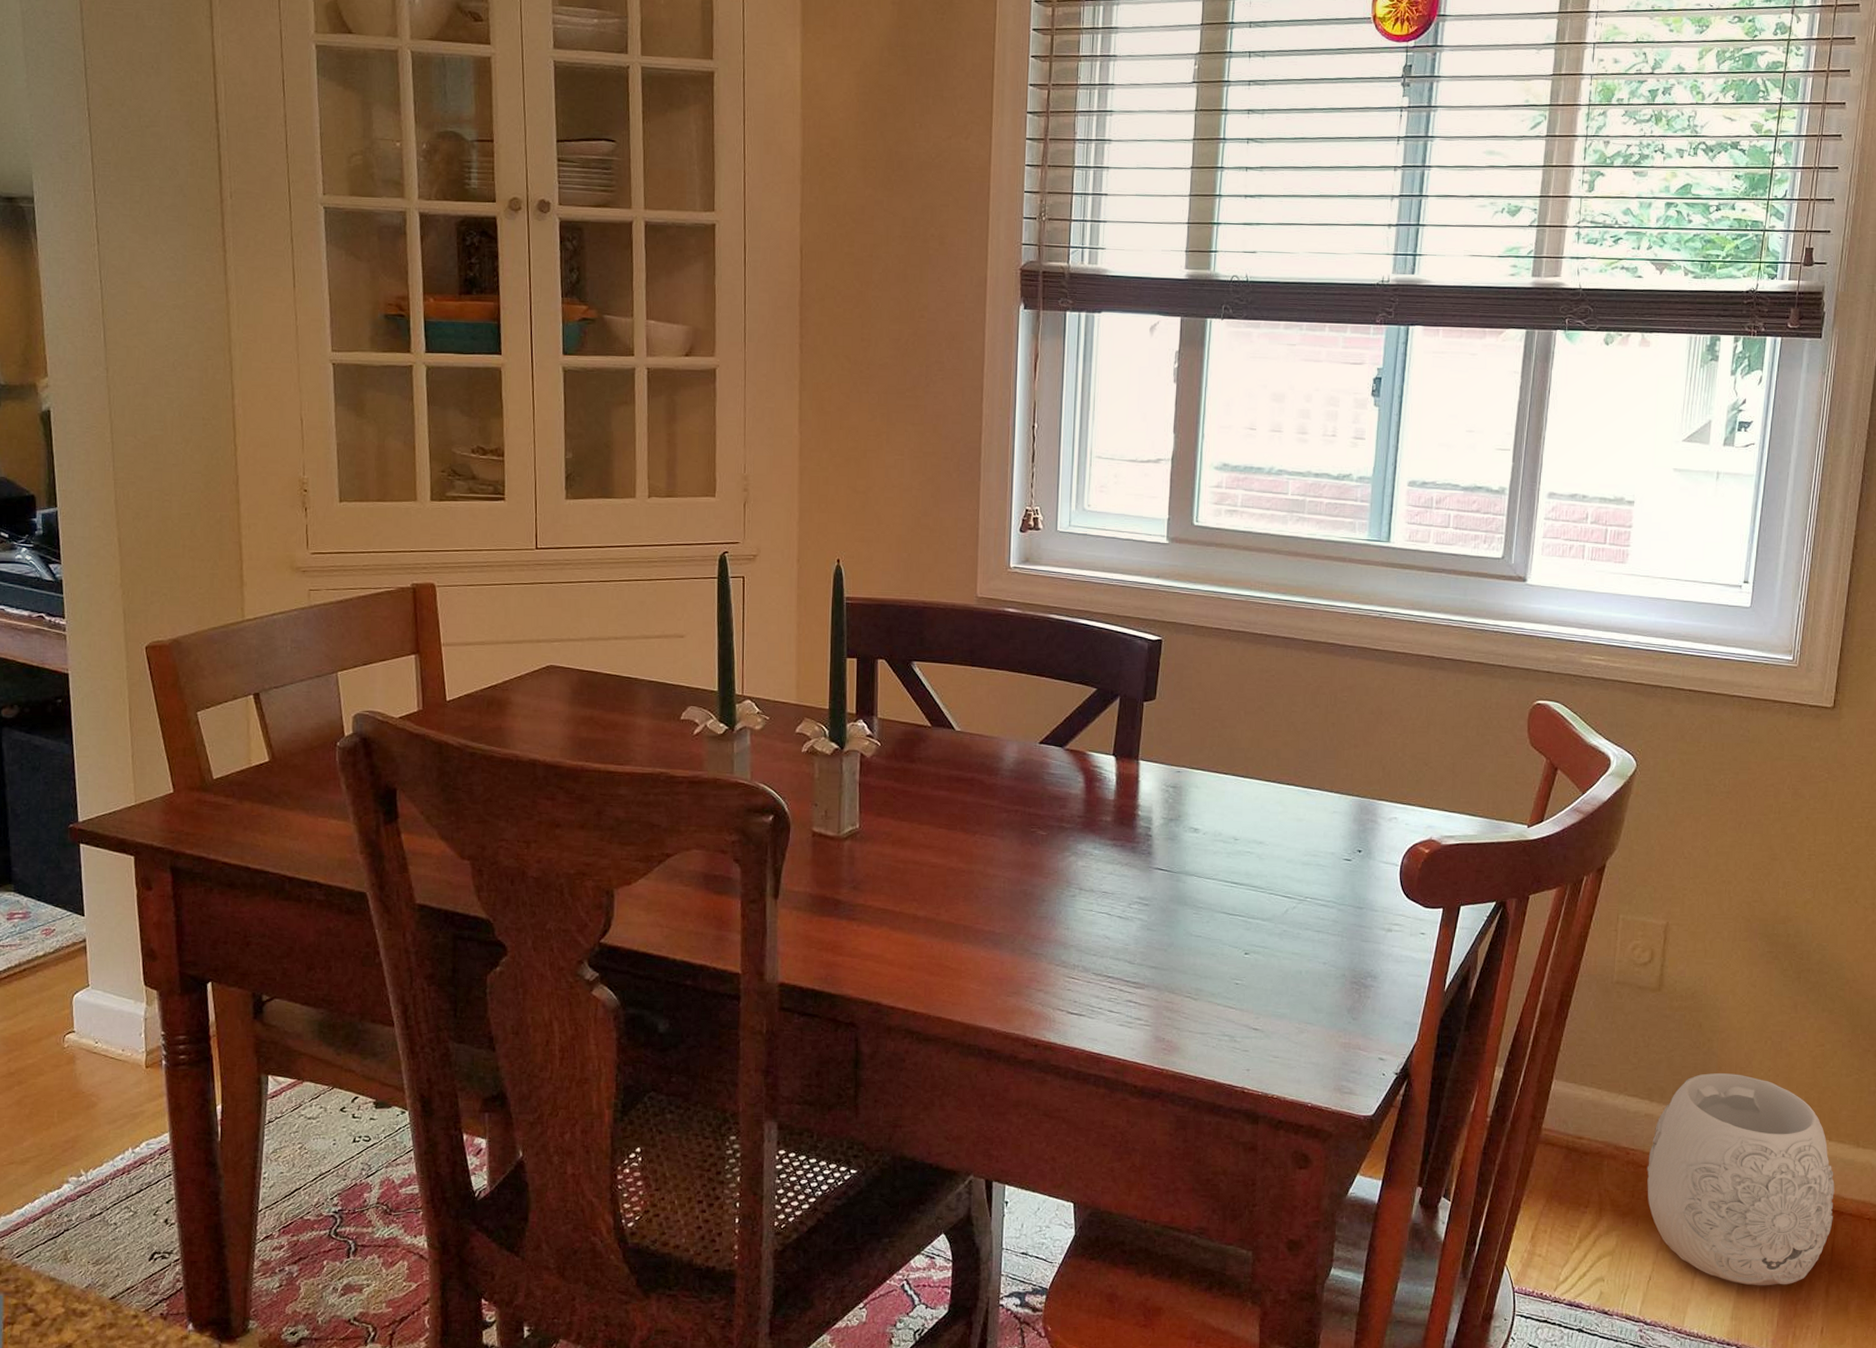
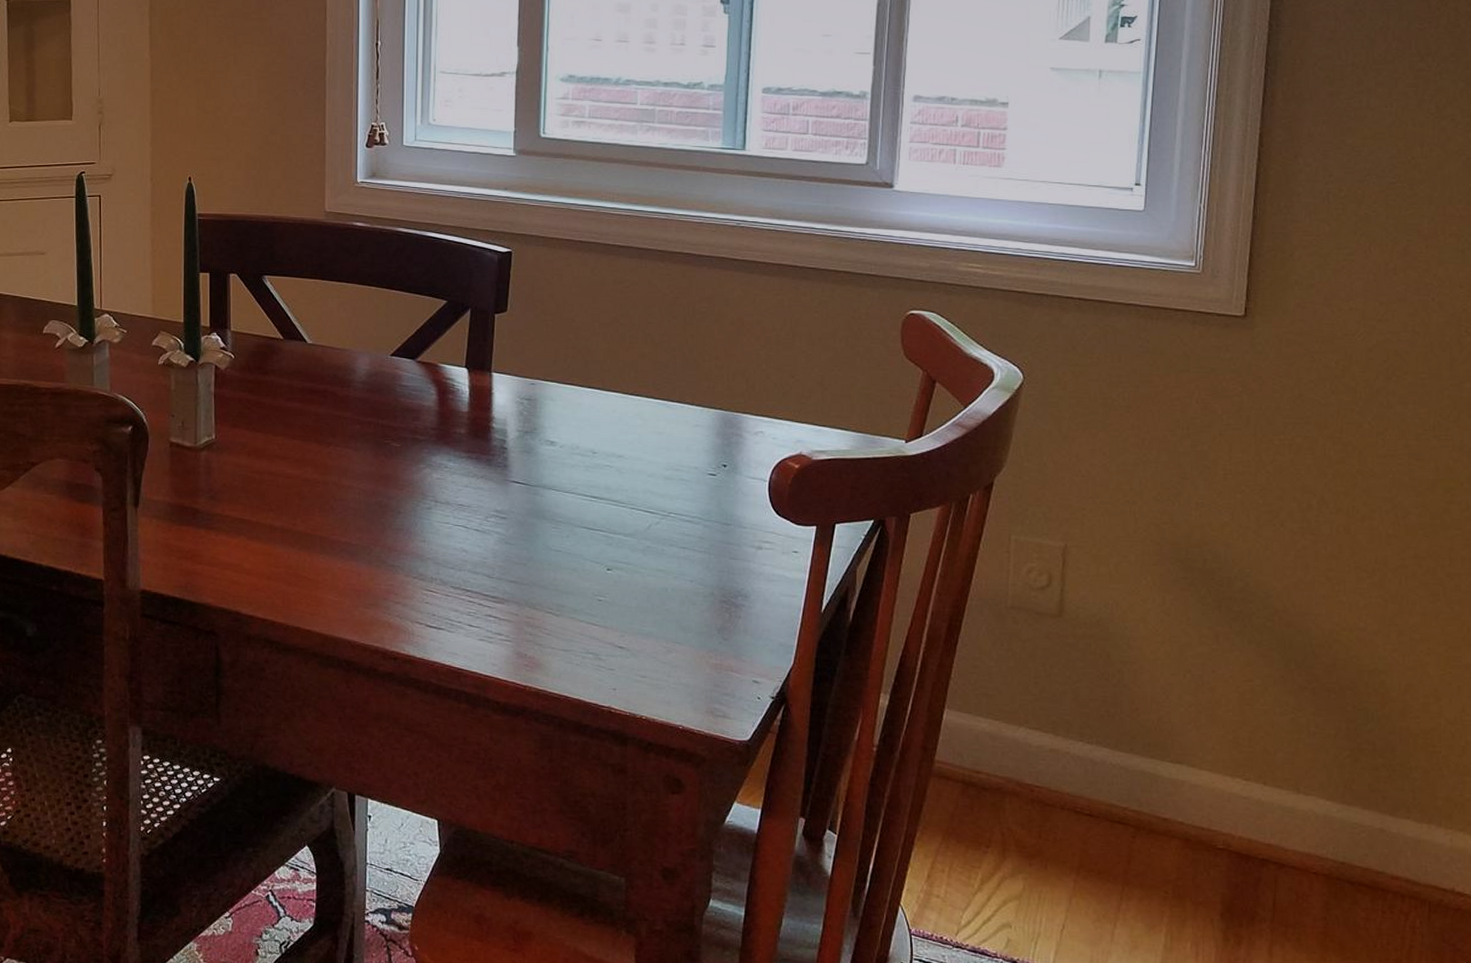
decorative planter: present [1647,1073,1835,1286] -> none [1054,707,1273,942]

